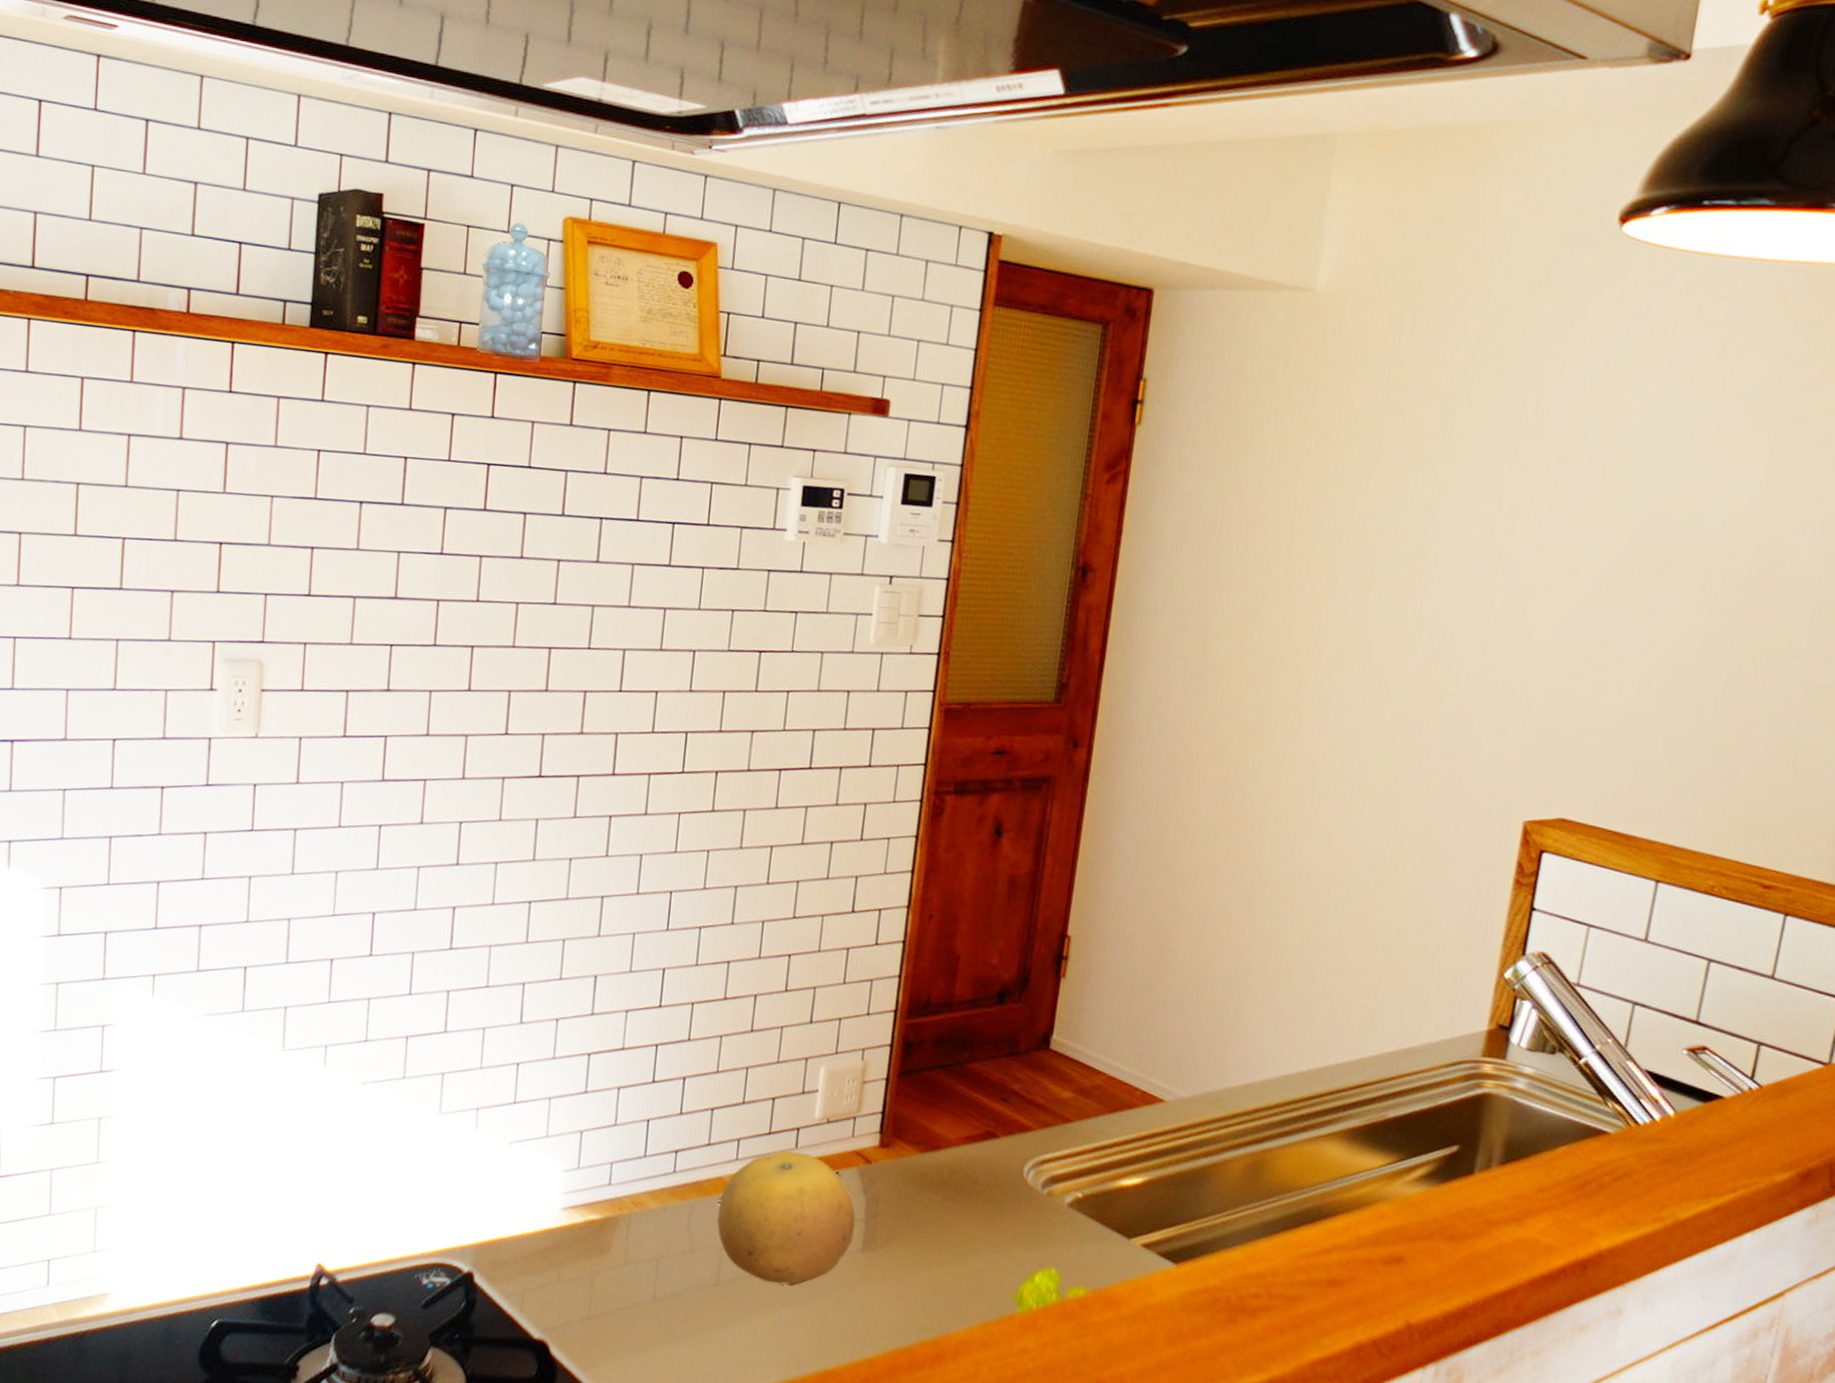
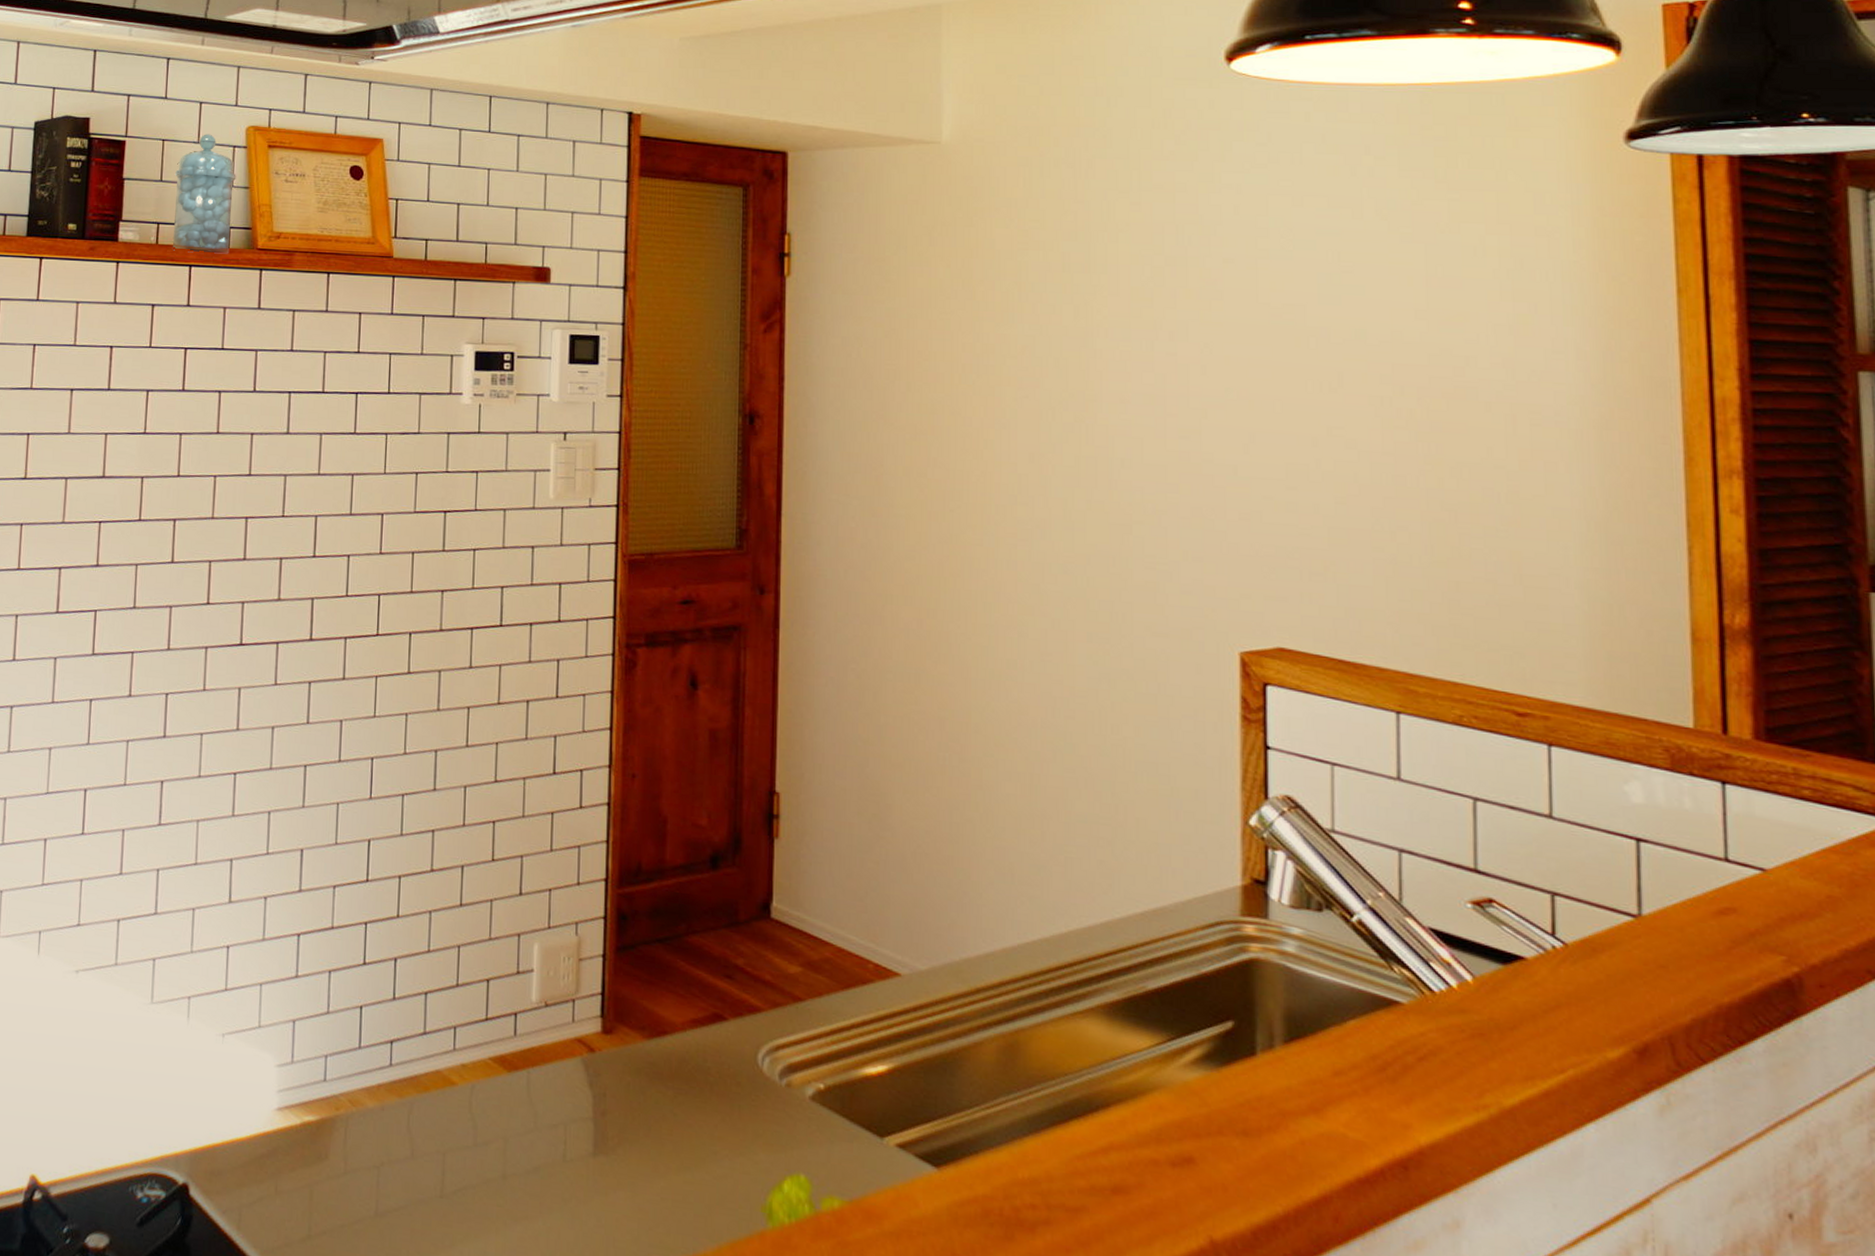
fruit: present [716,1151,856,1285] -> none [437,1039,584,1197]

